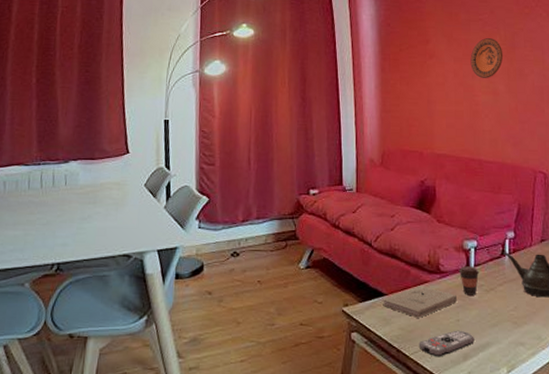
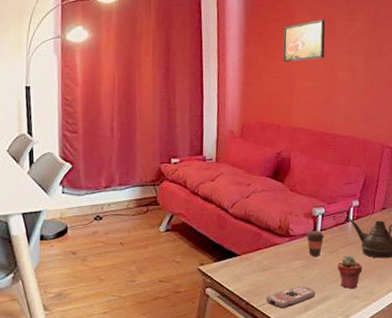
book: present [383,286,457,318] -> none [235,247,303,275]
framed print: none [419,44,463,87] -> present [282,19,326,62]
decorative plate: present [470,38,503,78] -> none [332,15,365,55]
potted succulent: none [496,295,525,335] -> present [337,256,362,290]

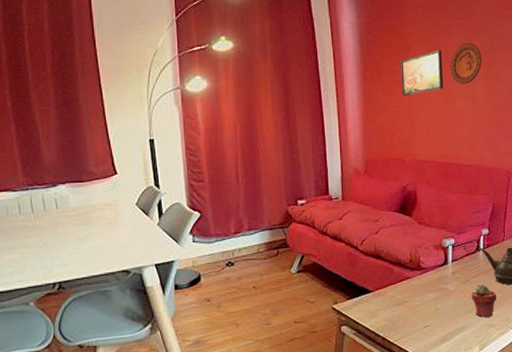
remote control: present [266,286,316,309] -> none [402,317,451,342]
coffee cup: present [306,231,325,256] -> none [437,262,457,287]
decorative plate: none [332,15,365,55] -> present [450,43,482,84]

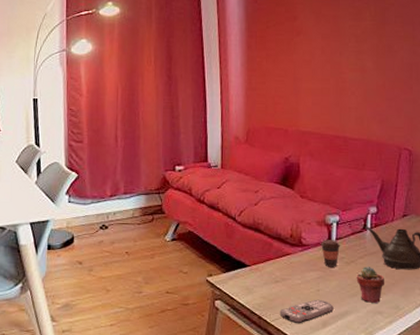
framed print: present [400,50,443,96] -> none [286,20,330,65]
remote control: none [402,317,451,342] -> present [279,299,334,324]
coffee cup: none [437,262,457,287] -> present [320,240,341,267]
decorative plate: present [450,43,482,84] -> none [338,14,373,55]

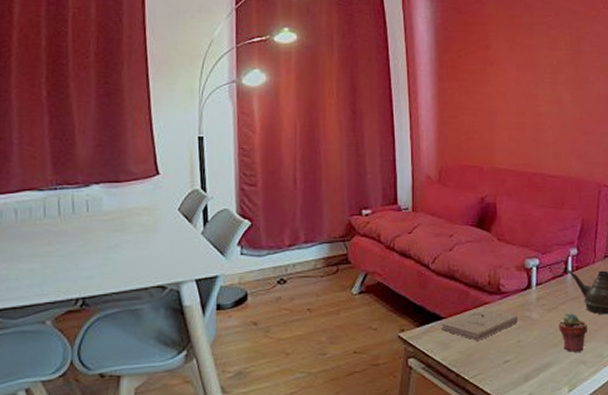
book: none [246,258,317,288] -> present [441,307,518,341]
remote control: present [279,299,334,324] -> none [478,351,536,380]
coffee cup: present [320,240,341,267] -> none [519,285,542,315]

